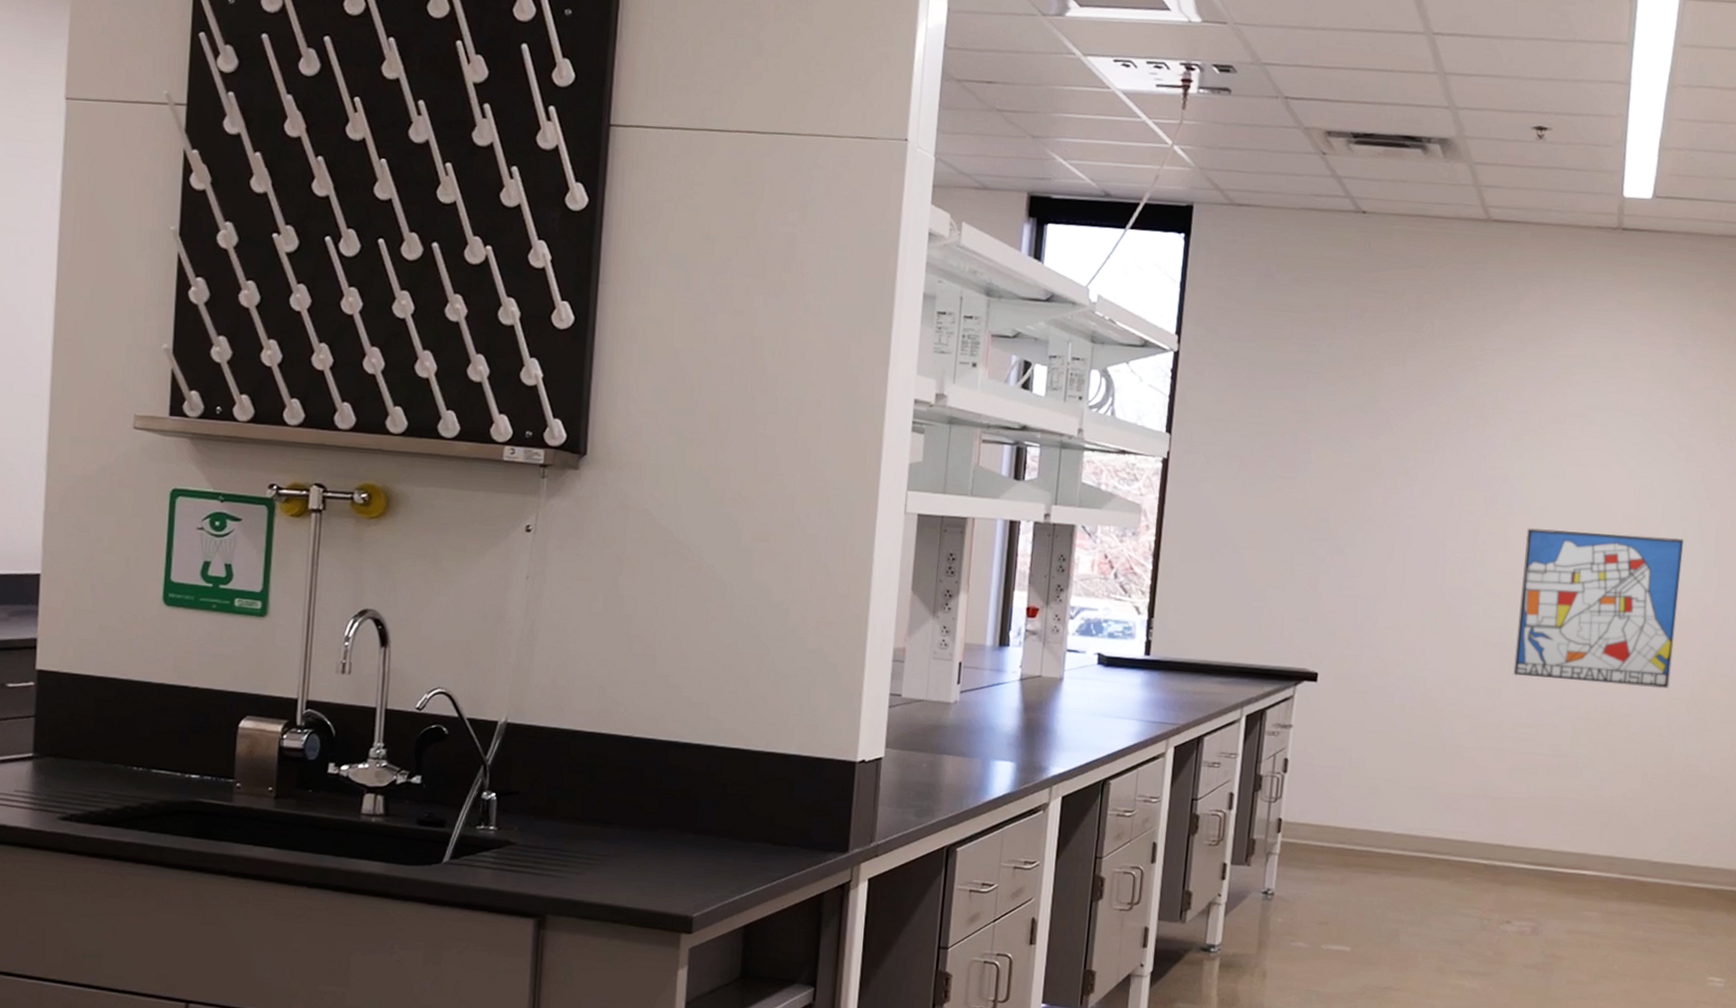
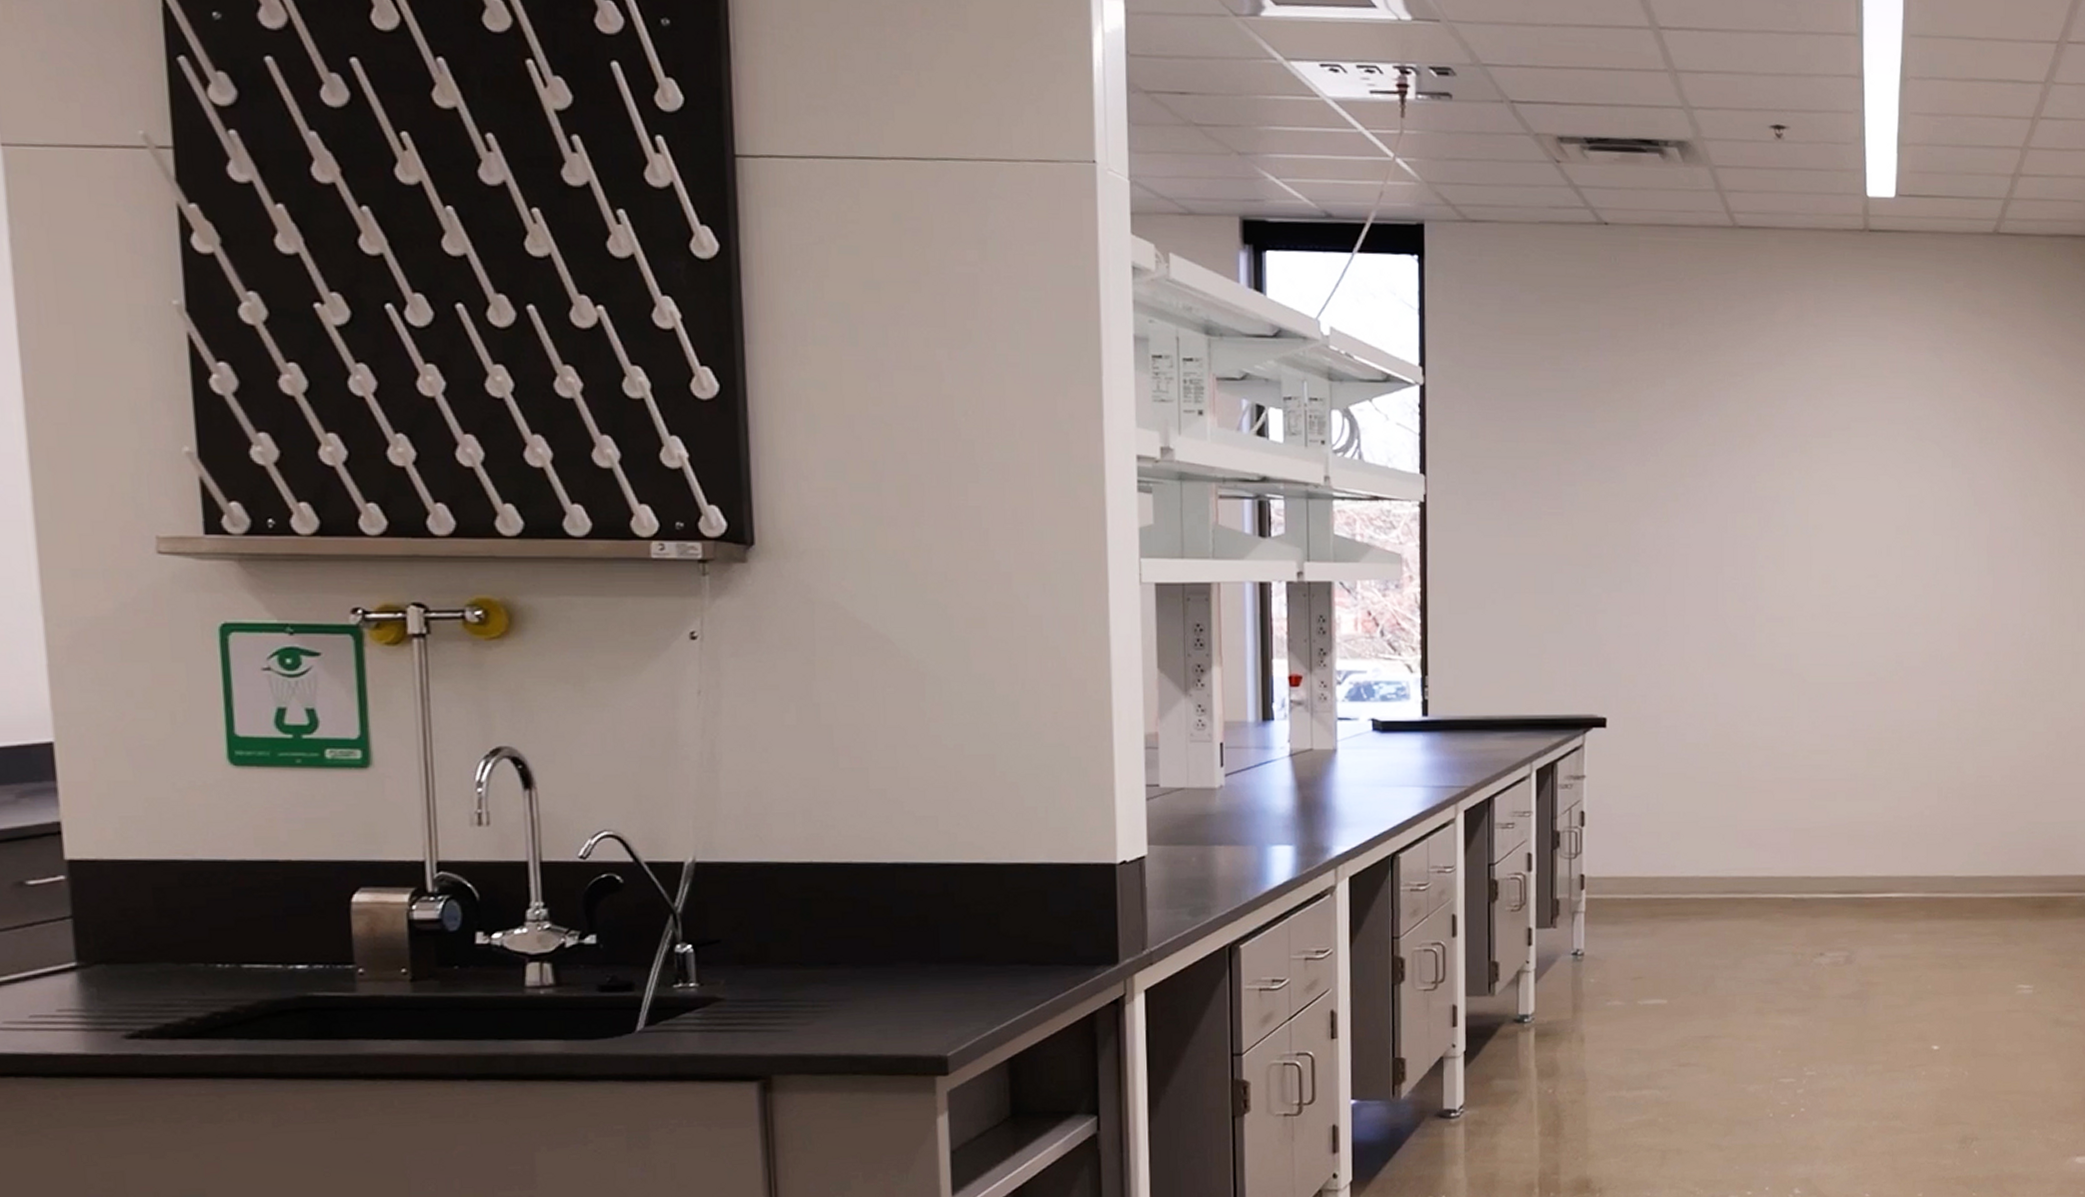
wall art: present [1513,528,1683,689] -> none [1803,547,1957,702]

